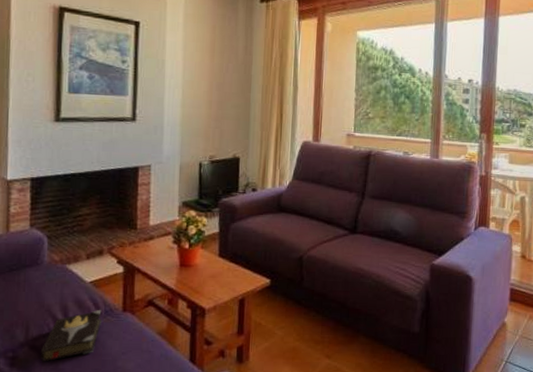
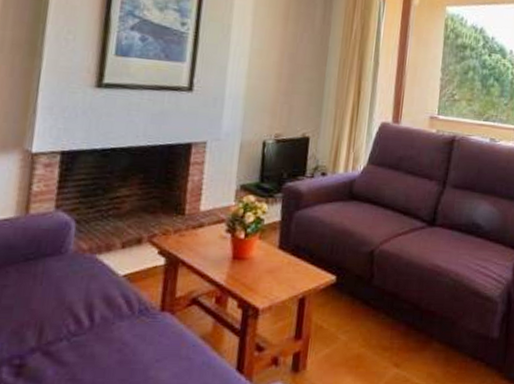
hardback book: present [40,309,102,362] -> none [54,308,135,371]

